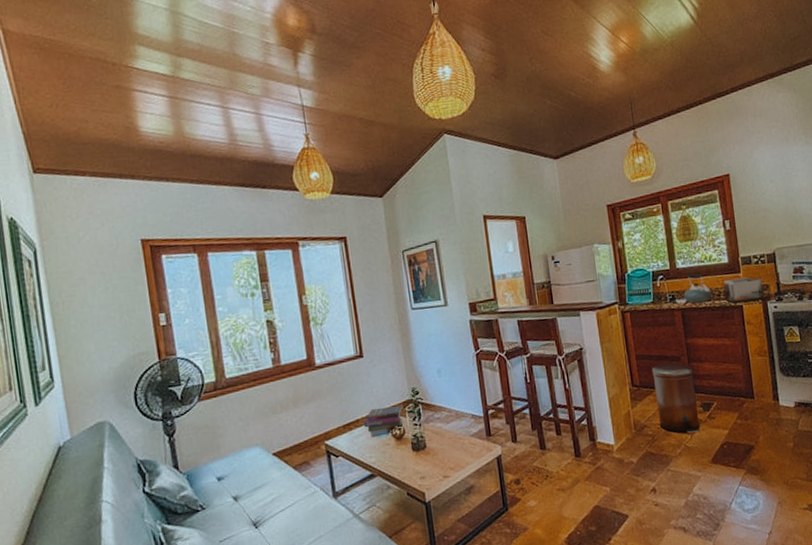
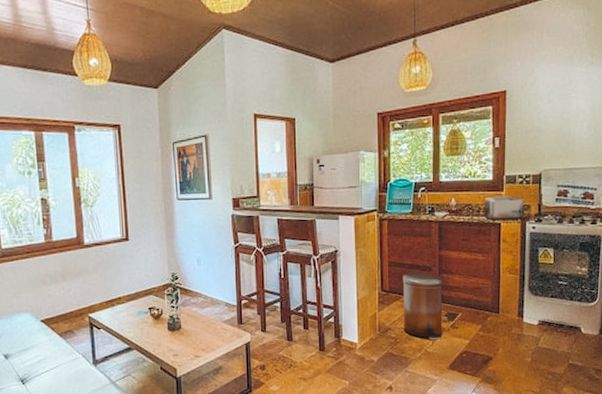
books: present [364,406,403,437] -> none [125,288,162,315]
kettle: present [683,273,712,305] -> none [443,188,472,218]

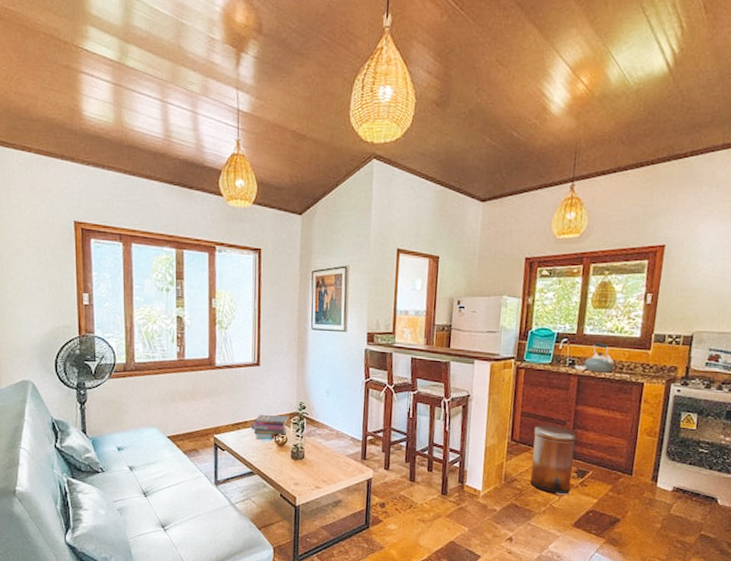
books: none [125,288,162,315] -> present [251,414,289,440]
kettle: none [443,188,472,218] -> present [584,342,615,374]
toaster: present [483,195,526,221] -> none [627,354,673,382]

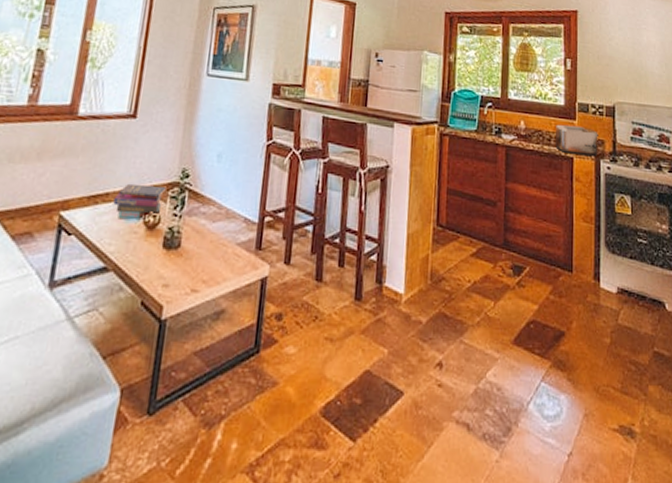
pedal bin: present [530,424,577,496] -> none [460,205,509,301]
kettle: present [584,342,615,374] -> none [511,108,542,146]
toaster: none [627,354,673,382] -> present [555,124,600,157]

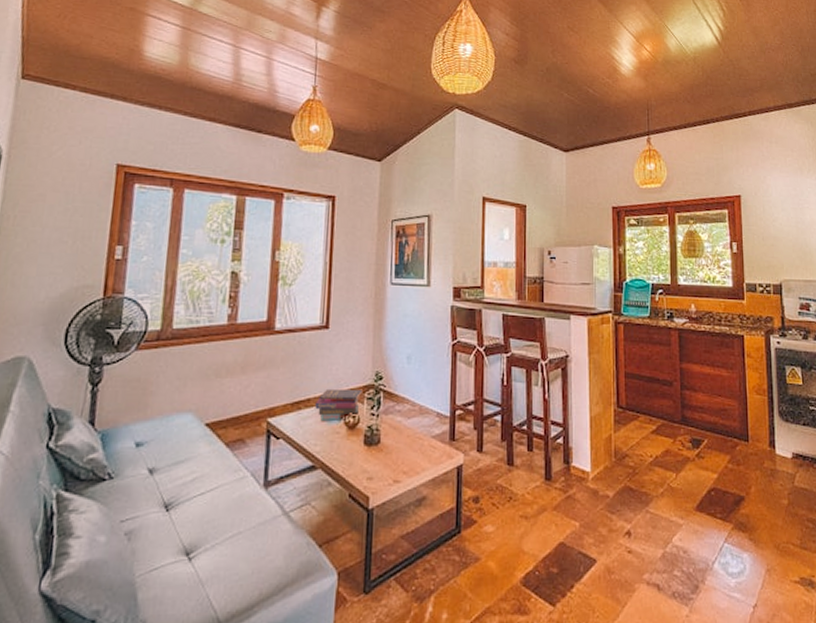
toaster: present [555,124,600,157] -> none [724,305,768,333]

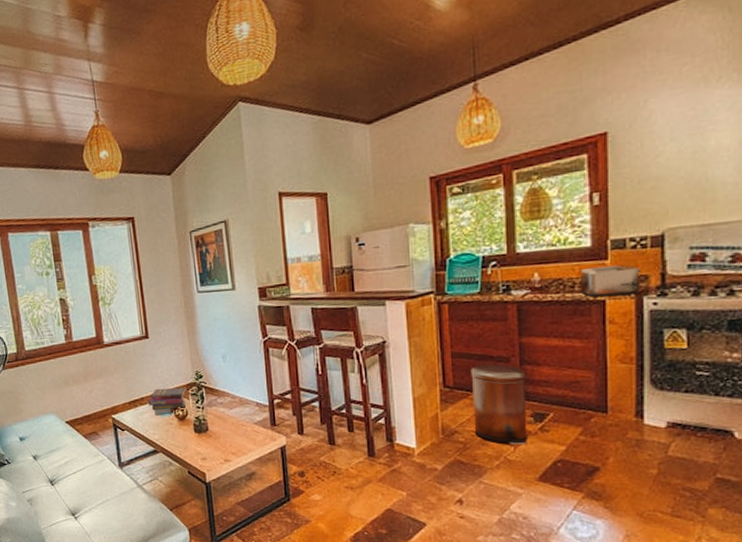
pedal bin: none [640,386,687,472] -> present [470,363,528,446]
toaster: none [724,305,768,333] -> present [579,264,642,298]

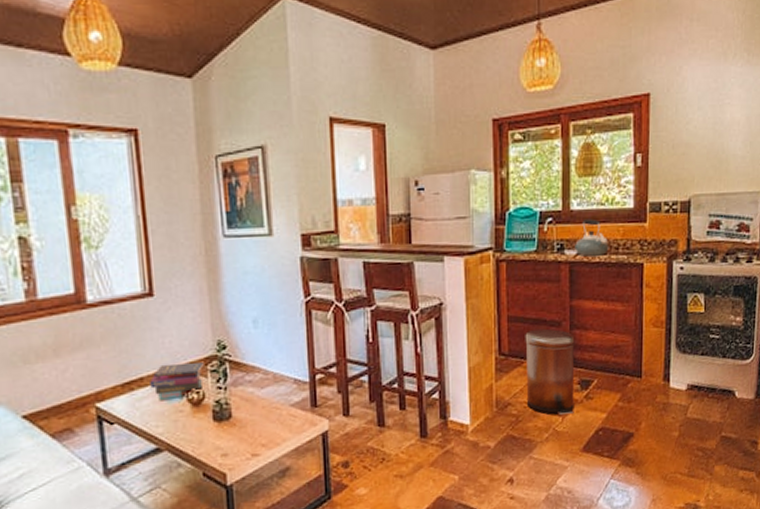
kettle: none [522,259,562,297] -> present [575,218,609,258]
toaster: present [579,264,642,298] -> none [623,228,673,261]

